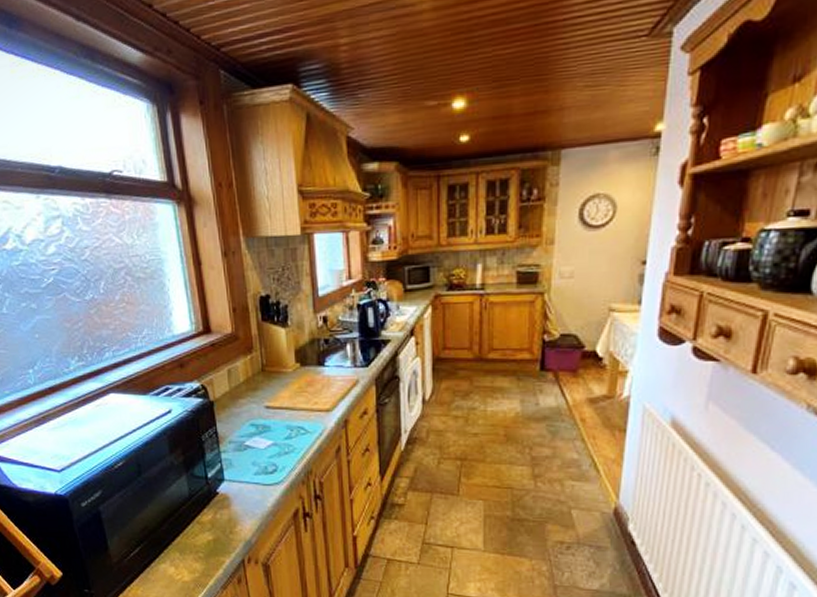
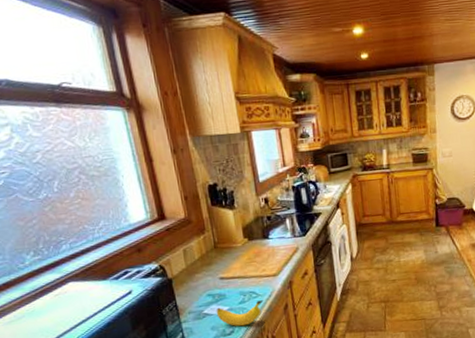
banana: none [258,438,313,466] -> present [216,300,264,327]

